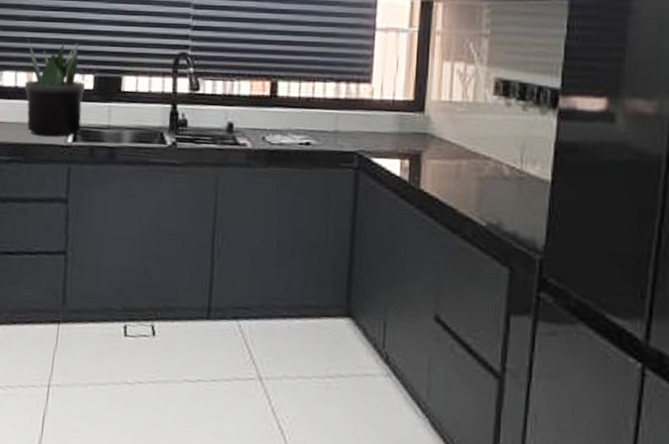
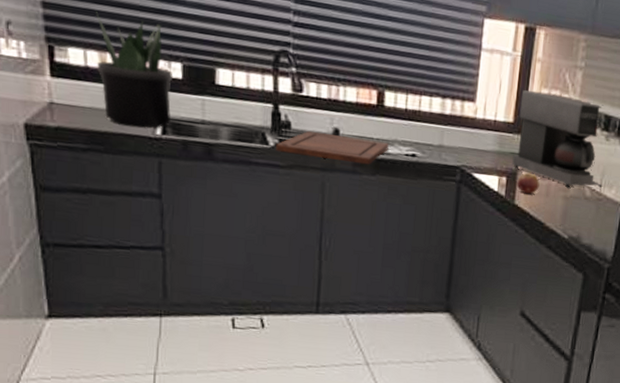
cutting board: none [173,127,282,157] -> present [276,130,389,165]
coffee maker: none [415,65,523,166] -> present [512,90,604,188]
fruit: none [421,154,448,177] -> present [516,173,540,194]

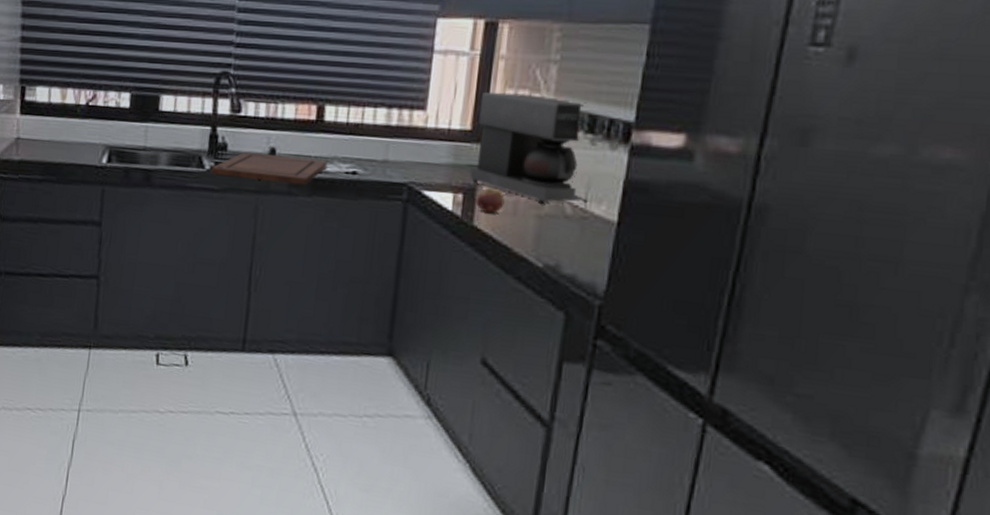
planter: present [96,12,172,127] -> none [58,52,121,156]

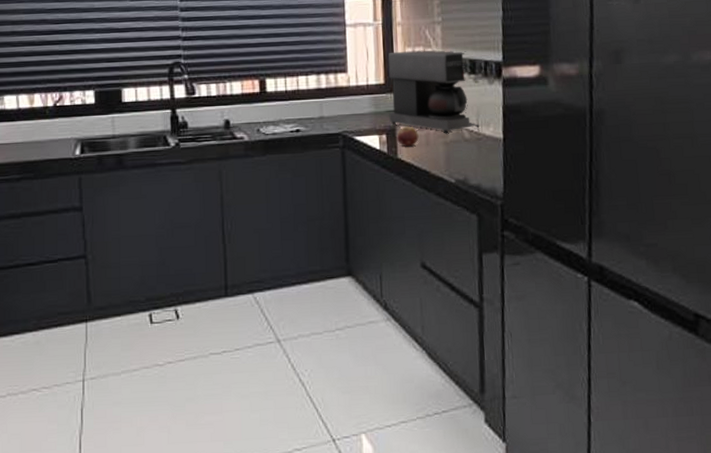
cutting board: present [211,151,328,186] -> none [176,123,275,151]

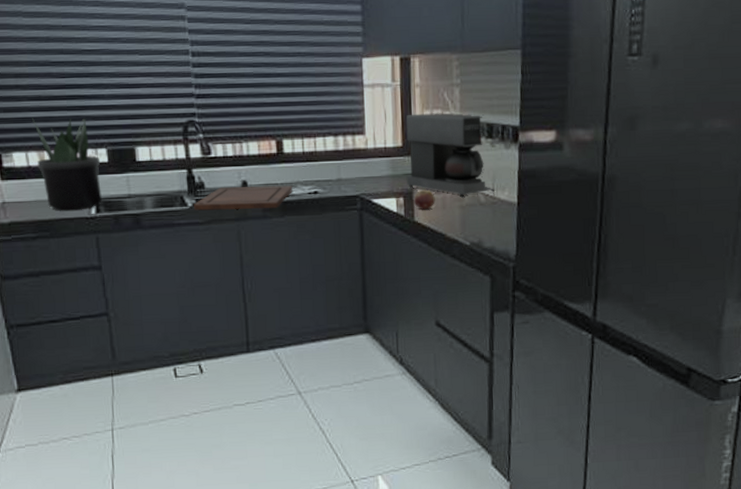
planter: none [25,62,87,152] -> present [32,118,102,211]
cutting board: none [176,123,275,151] -> present [194,185,293,211]

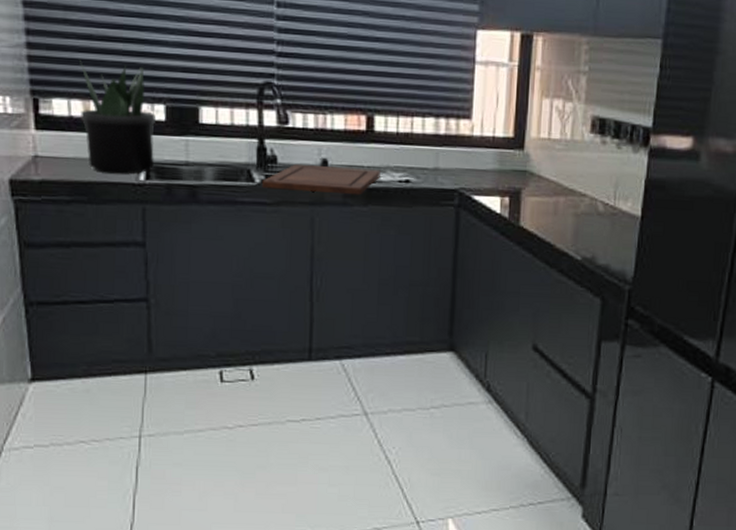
coffee maker: present [406,113,495,197] -> none [514,101,616,203]
fruit: present [414,190,435,209] -> none [521,191,546,213]

